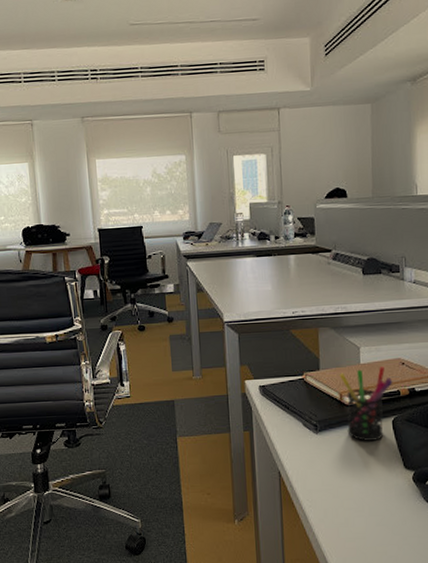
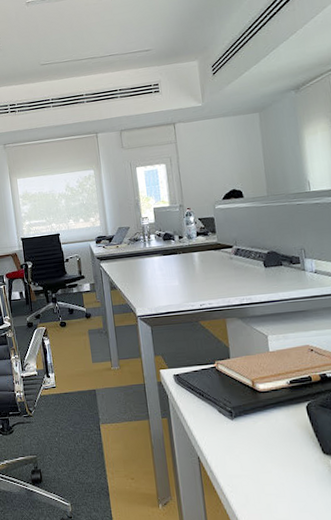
pen holder: present [339,366,393,441] -> none [249,353,304,427]

